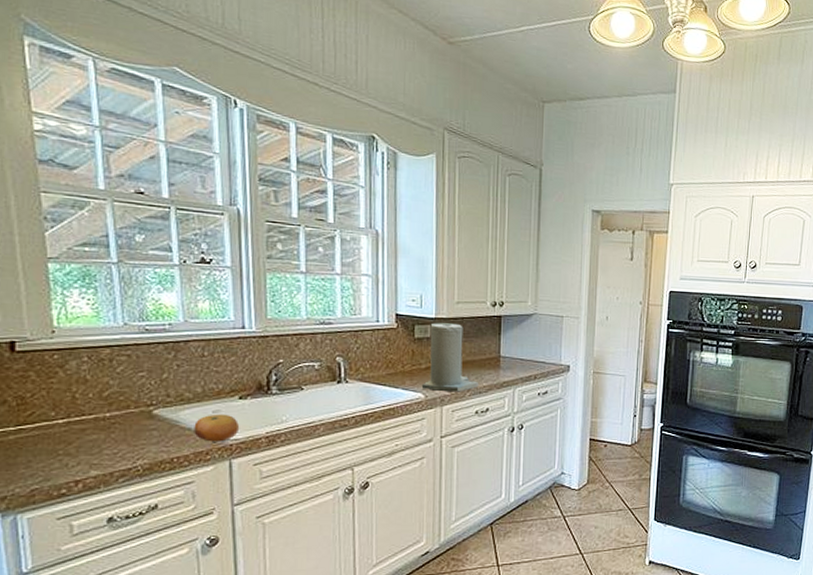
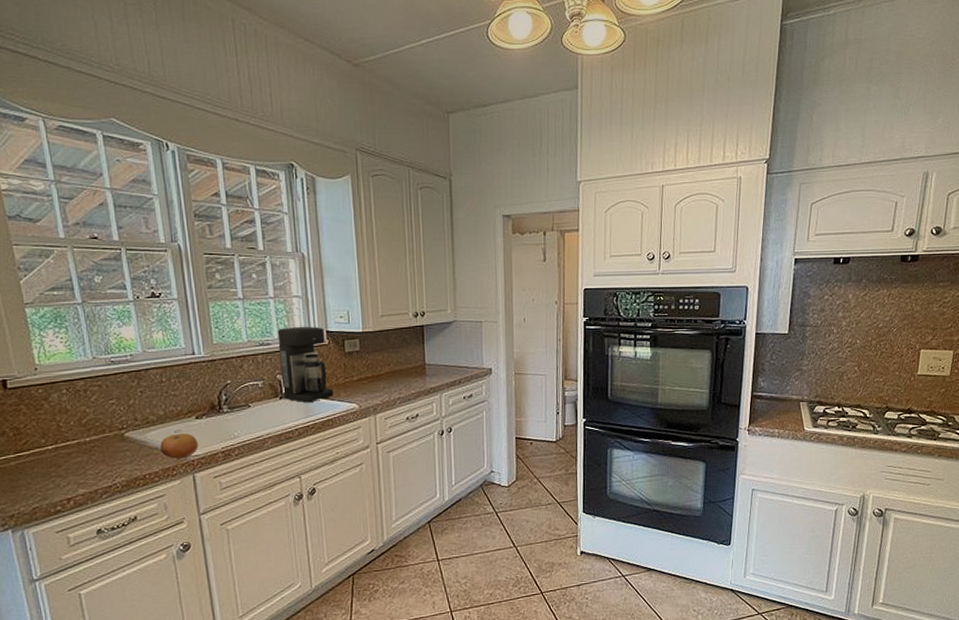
coffee maker: none [341,306,399,388] -> present [277,326,334,402]
paper towel: present [421,323,479,392] -> none [355,336,408,401]

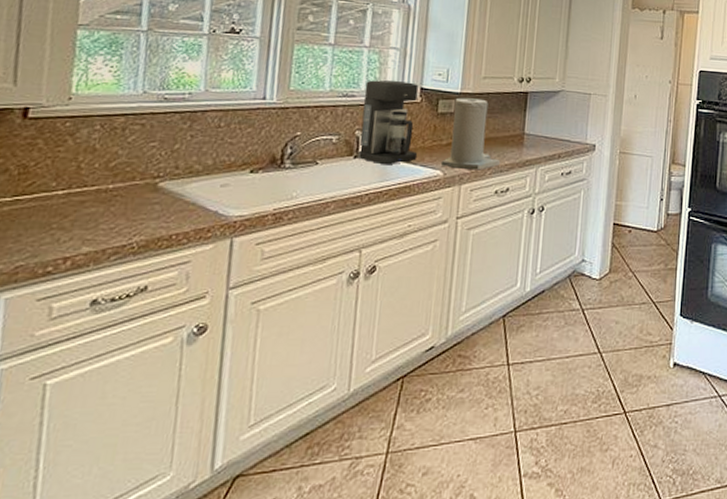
fruit: present [160,433,199,459] -> none [198,188,247,218]
paper towel: none [355,336,408,401] -> present [440,98,501,170]

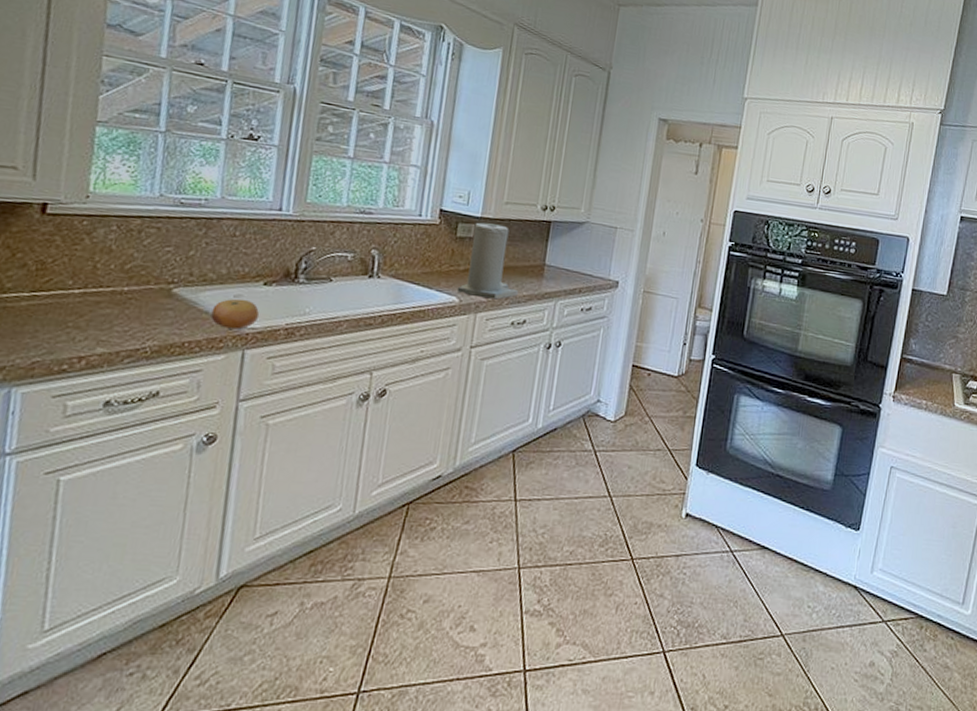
fruit: none [198,188,247,218] -> present [211,298,260,330]
coffee maker: present [359,80,419,164] -> none [373,197,438,287]

